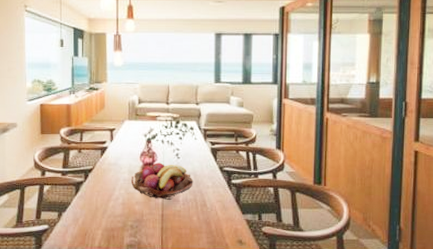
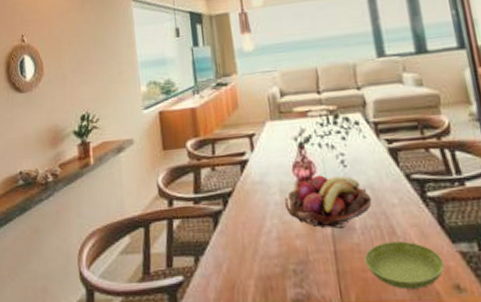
saucer: none [182,211,234,241] -> present [365,241,445,289]

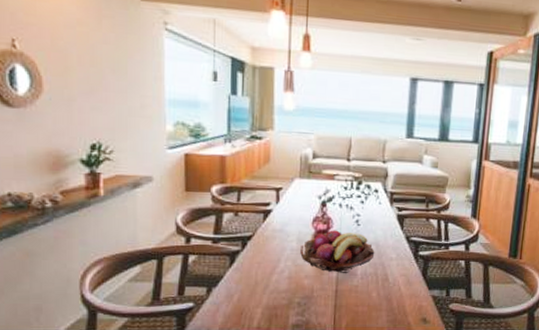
saucer: present [365,241,445,289] -> none [359,286,419,320]

